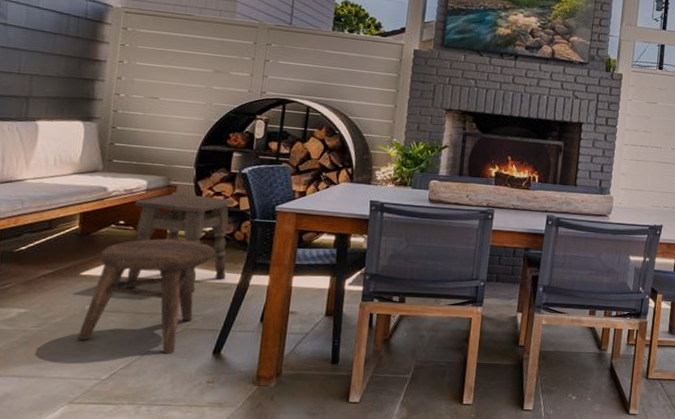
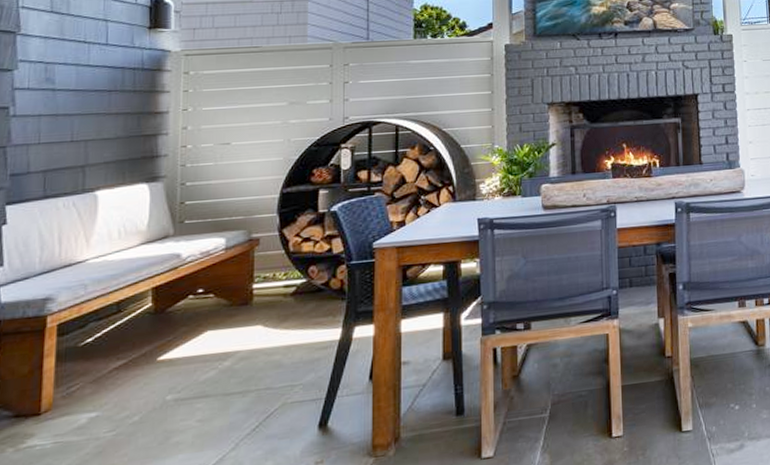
stool: present [78,238,215,354] -> none [160,298,310,439]
side table: present [126,193,235,293] -> none [211,243,326,367]

